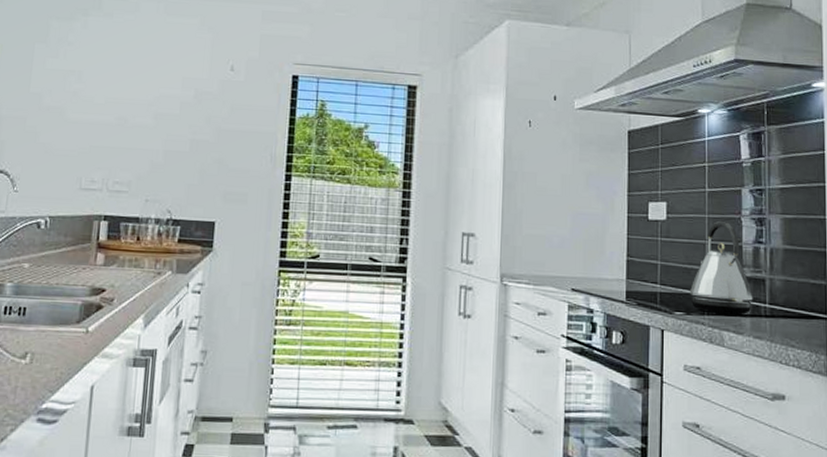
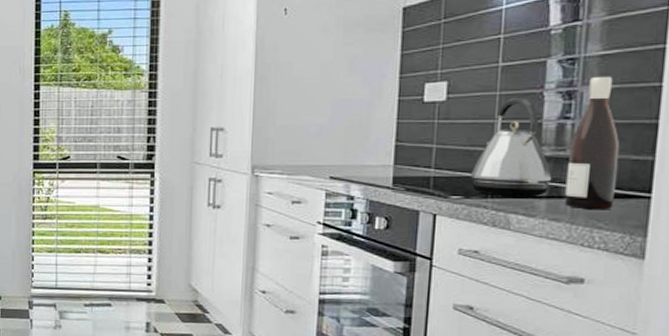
bottle: none [764,206,802,328] -> present [564,76,620,209]

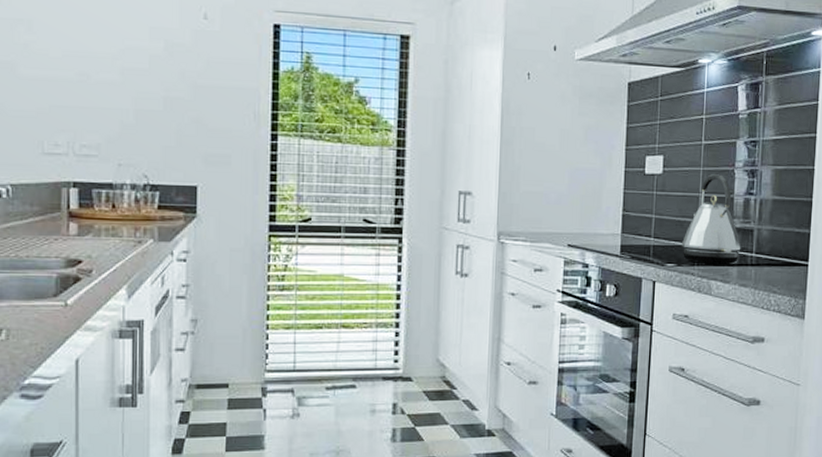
bottle: present [564,76,620,209] -> none [750,158,787,275]

